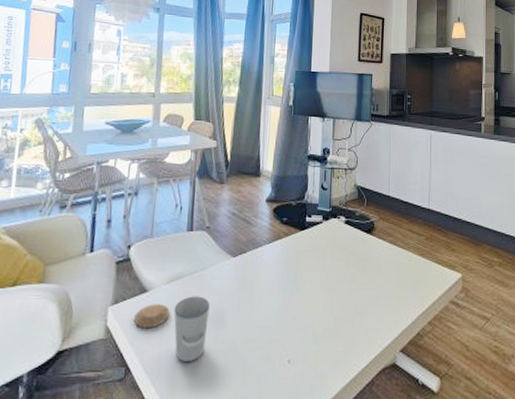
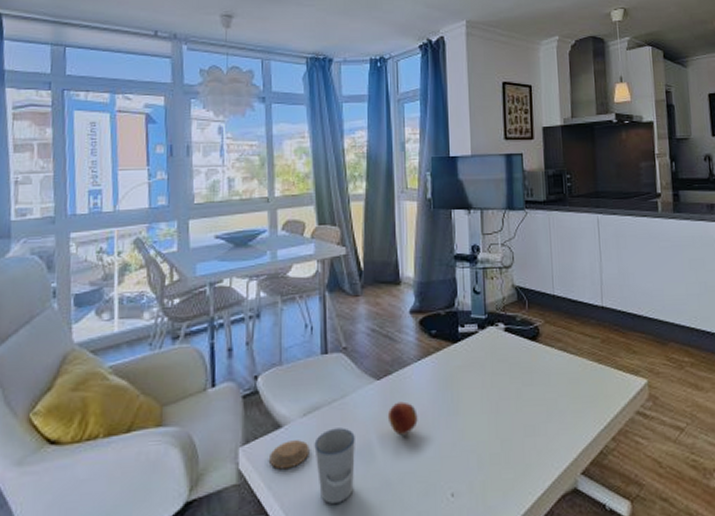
fruit: none [239,277,265,307] -> present [387,401,418,436]

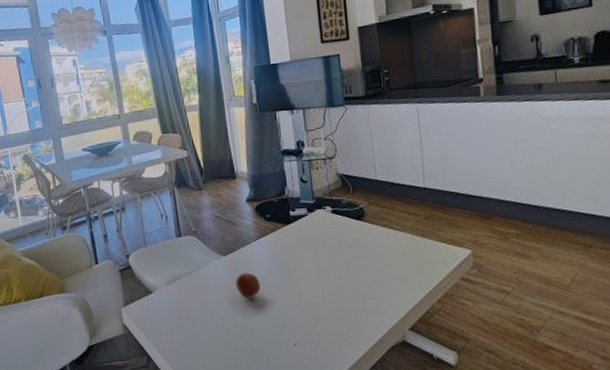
coaster: present [270,440,309,470] -> none [145,302,176,324]
cup: present [314,428,355,505] -> none [178,293,213,350]

